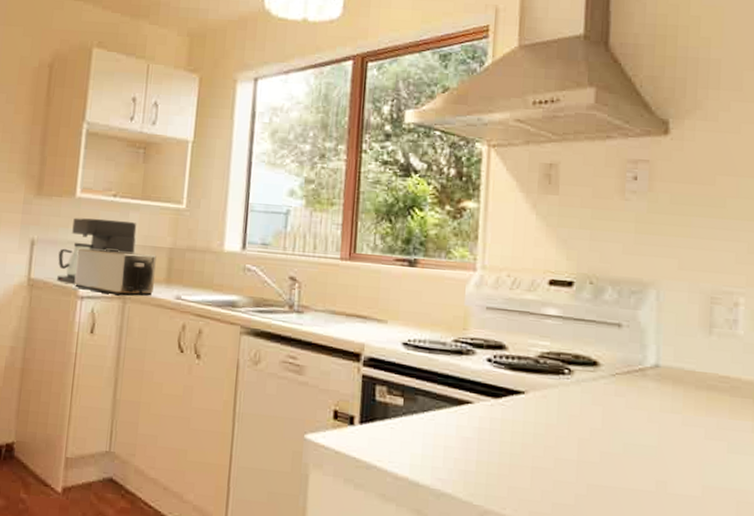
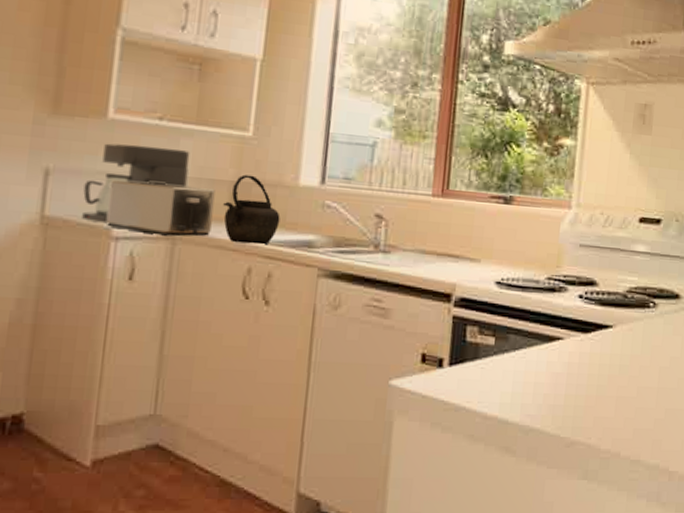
kettle: none [163,242,209,304] -> present [223,174,280,245]

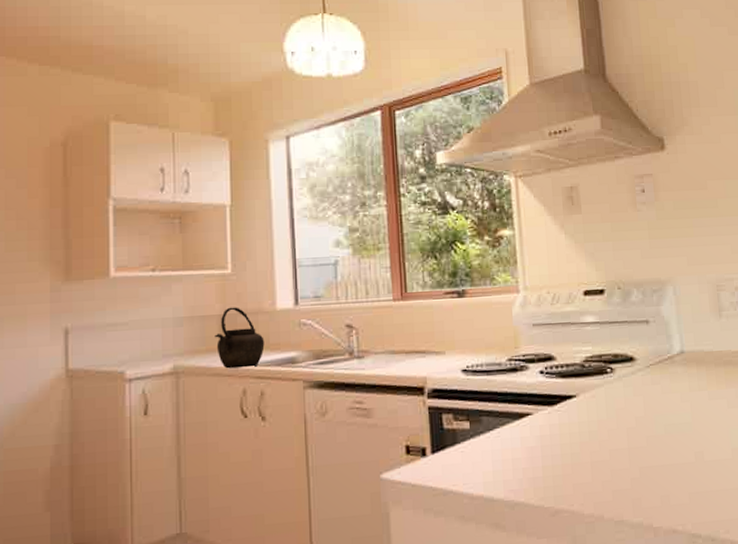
coffee maker: present [81,143,190,224] -> none [98,294,182,369]
toaster: present [106,180,215,238] -> none [119,324,207,373]

